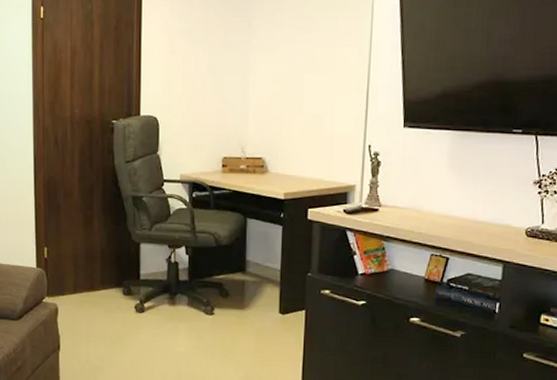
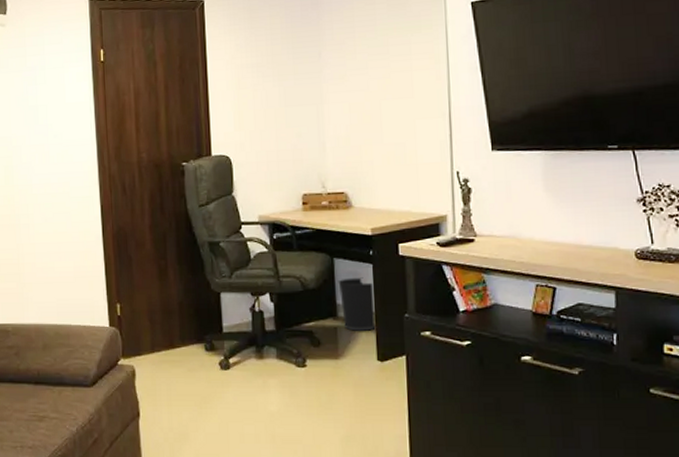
wastebasket: none [249,237,282,286] -> present [338,277,377,331]

